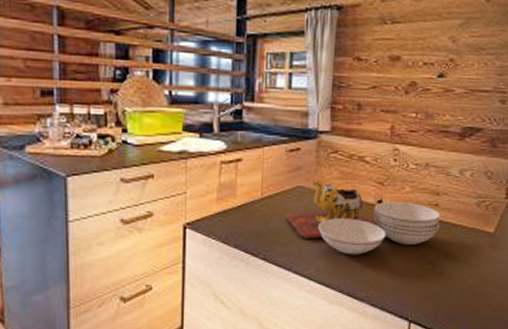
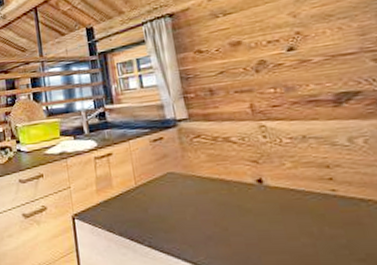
cutting board: present [285,180,441,255] -> none [162,165,344,240]

